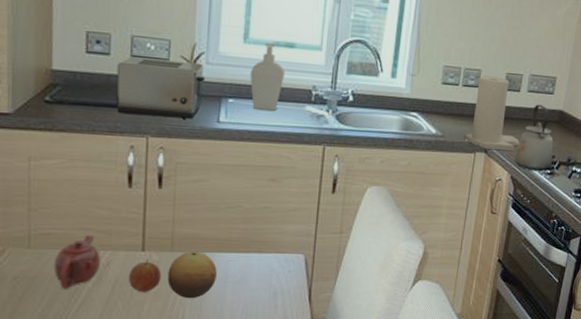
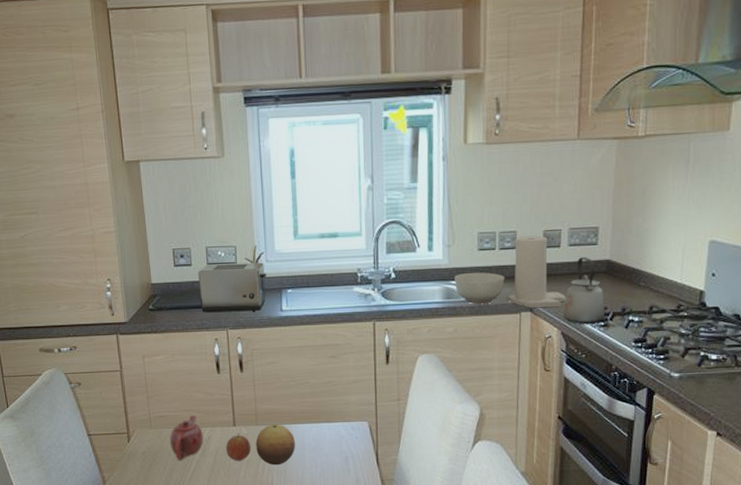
soap bottle: present [250,42,286,111] -> none [302,235,333,296]
bowl: none [414,105,465,140] -> present [455,272,505,305]

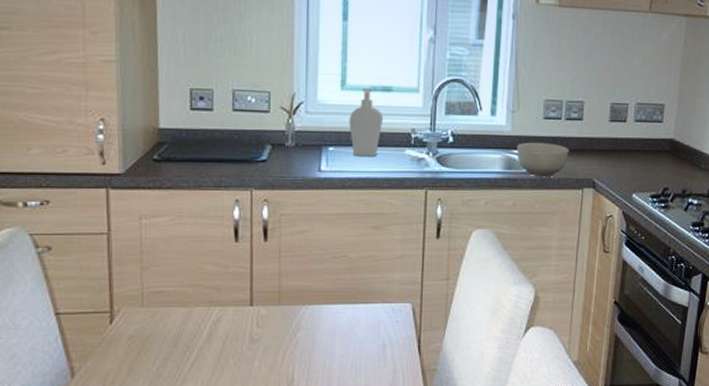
teapot: present [169,415,204,461] -> none [166,292,212,347]
toaster: present [198,262,266,313] -> none [220,111,305,170]
fruit: present [225,433,251,462] -> none [237,313,271,349]
fruit: present [255,424,295,466] -> none [276,304,324,354]
soap bottle: none [302,235,333,296] -> present [349,87,384,156]
paper towel: present [505,235,566,309] -> none [568,107,629,186]
kettle: present [562,257,605,325] -> none [625,134,666,205]

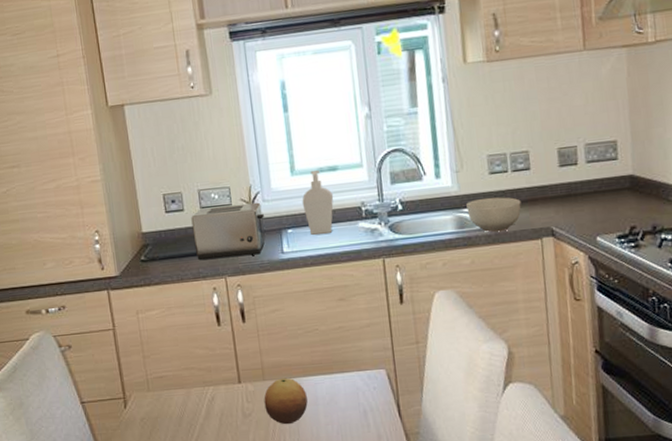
toaster: none [220,111,305,170] -> present [191,202,266,260]
fruit: none [276,304,324,354] -> present [264,378,308,425]

